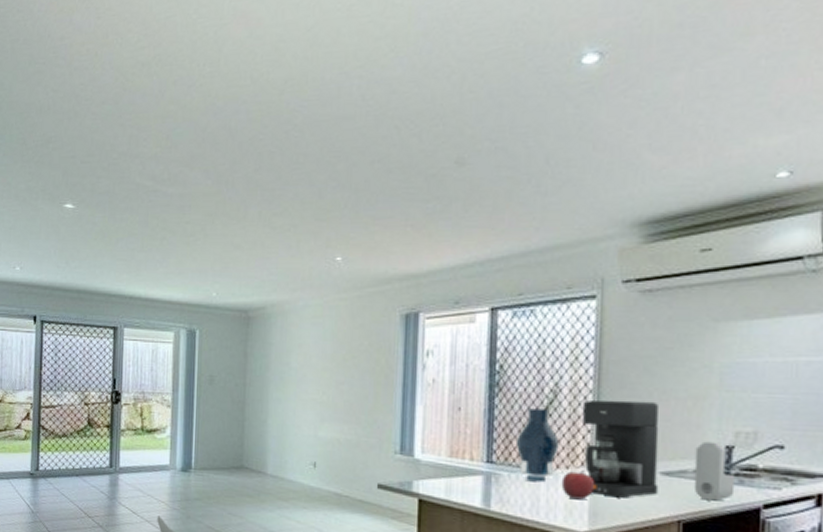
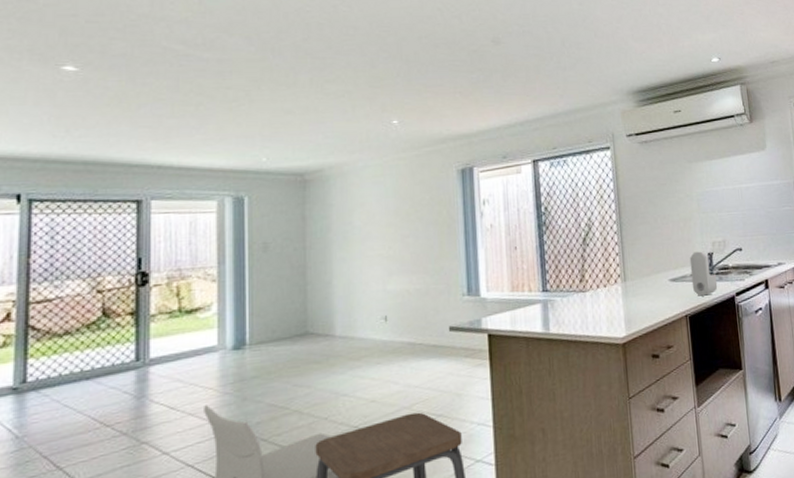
vase: present [515,408,559,483] -> none [563,240,597,303]
fruit: present [561,470,595,500] -> none [602,286,627,312]
coffee maker: present [581,399,659,498] -> none [610,225,670,305]

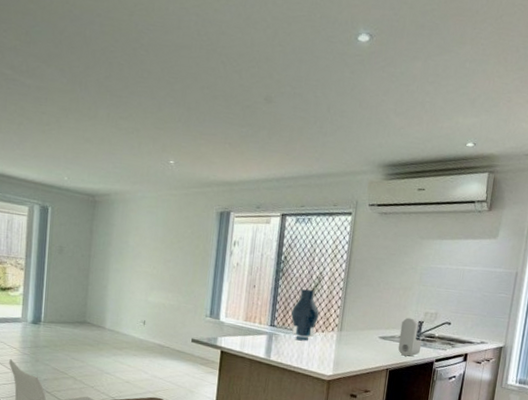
vase: none [563,240,597,303] -> present [290,289,319,342]

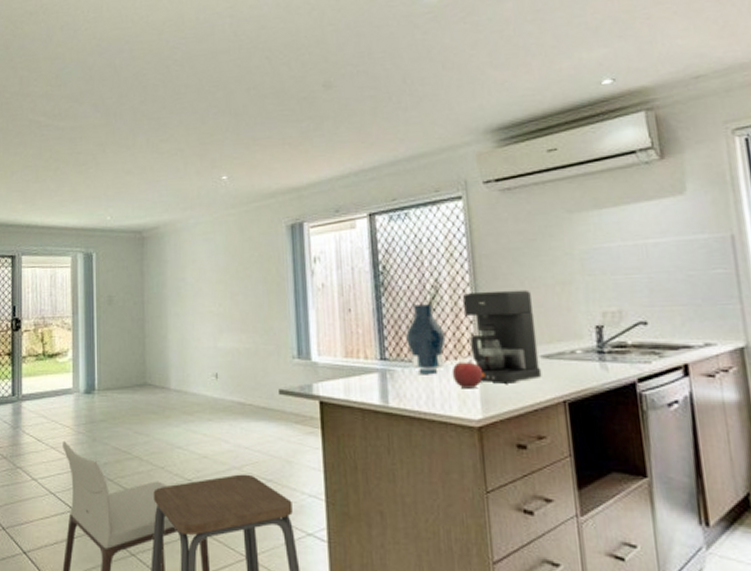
fruit: none [318,334,340,354] -> present [451,360,484,389]
coffee maker: none [334,286,383,353] -> present [462,289,542,384]
soap dispenser: present [398,317,422,357] -> none [569,323,611,379]

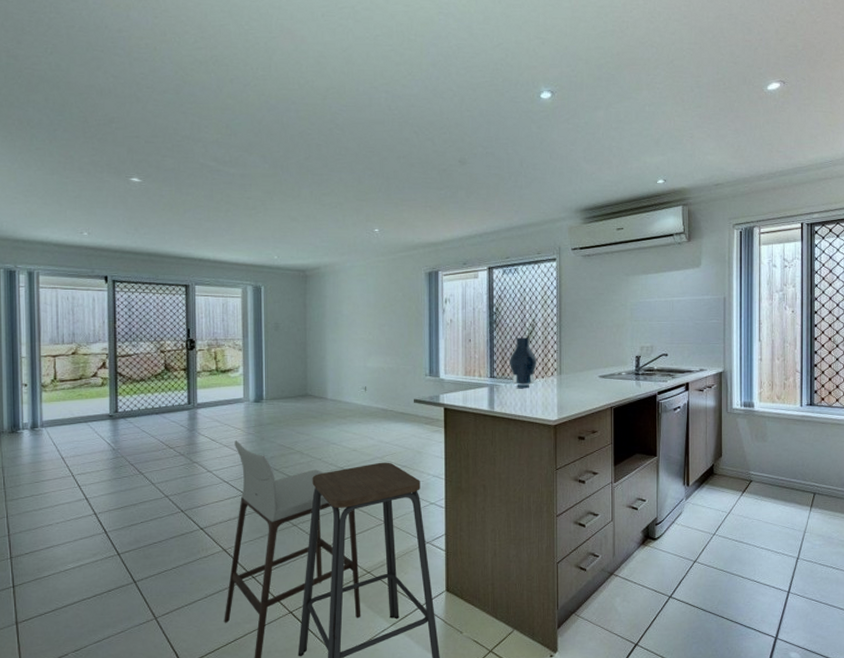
fruit: present [451,360,484,389] -> none [539,378,561,399]
coffee maker: present [462,289,542,384] -> none [550,329,599,395]

